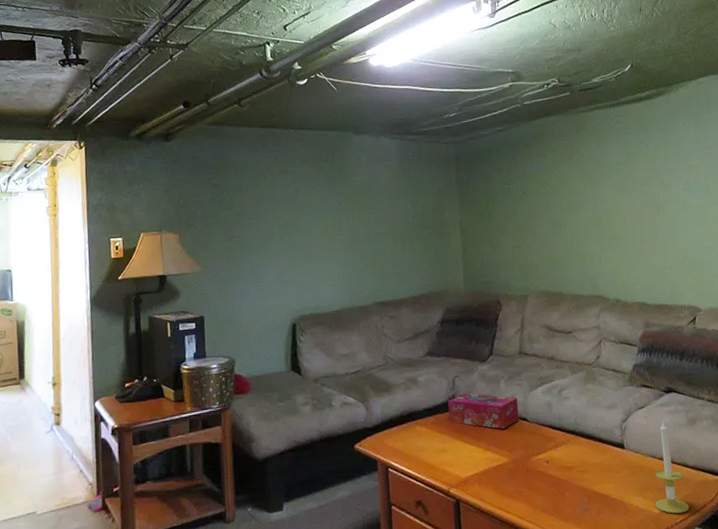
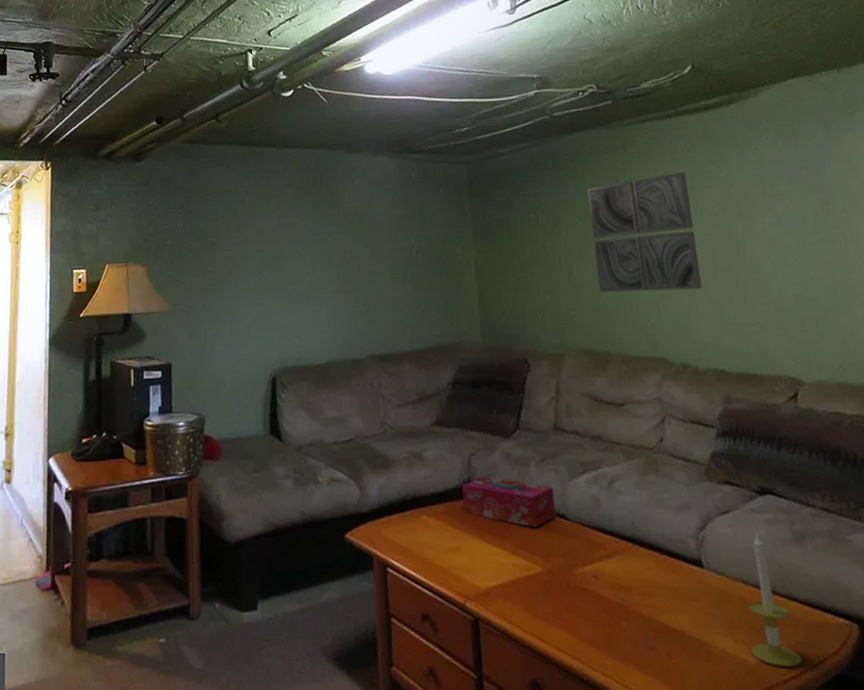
wall art: none [549,150,633,246] -> present [587,172,703,292]

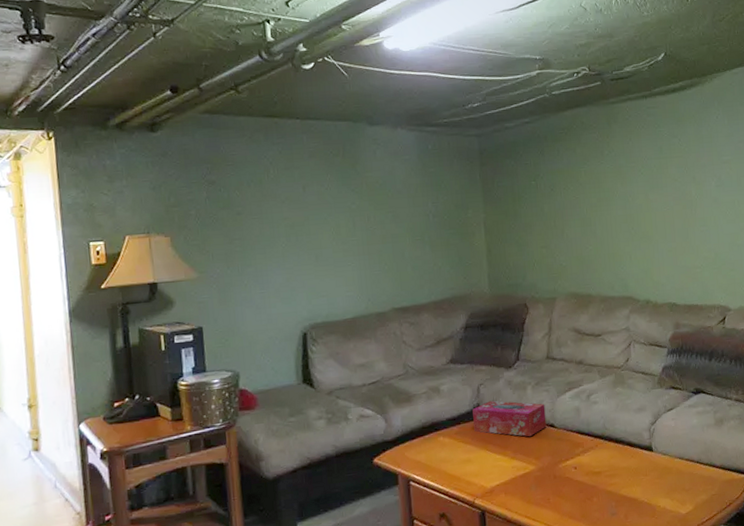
wall art: present [587,172,703,292] -> none [578,145,664,246]
candle: present [747,532,802,667] -> none [681,421,715,513]

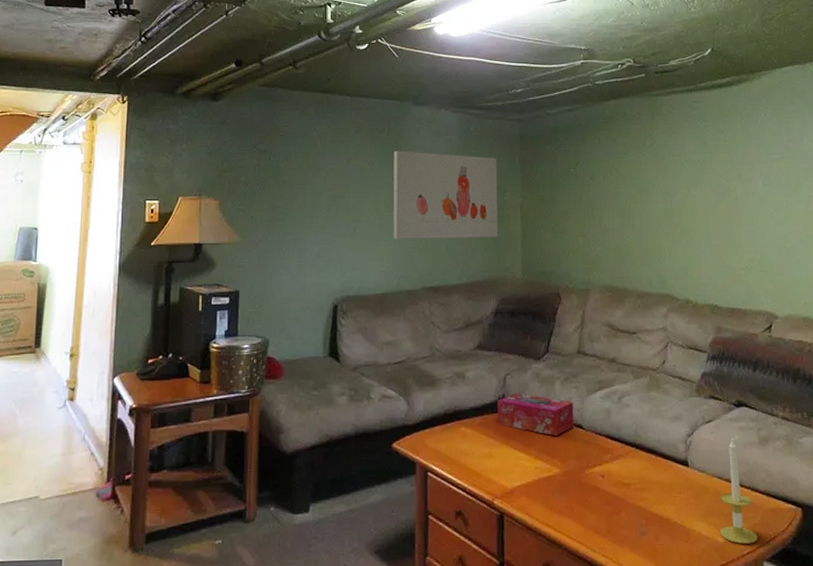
wall art: none [351,173,464,263] -> present [393,151,499,239]
candle: none [681,421,715,513] -> present [719,437,758,544]

